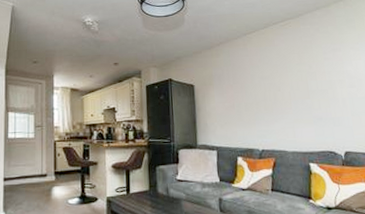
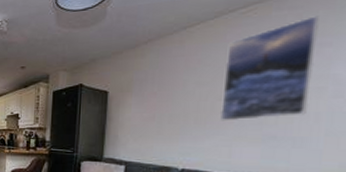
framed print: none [277,30,337,108] -> present [219,15,319,121]

